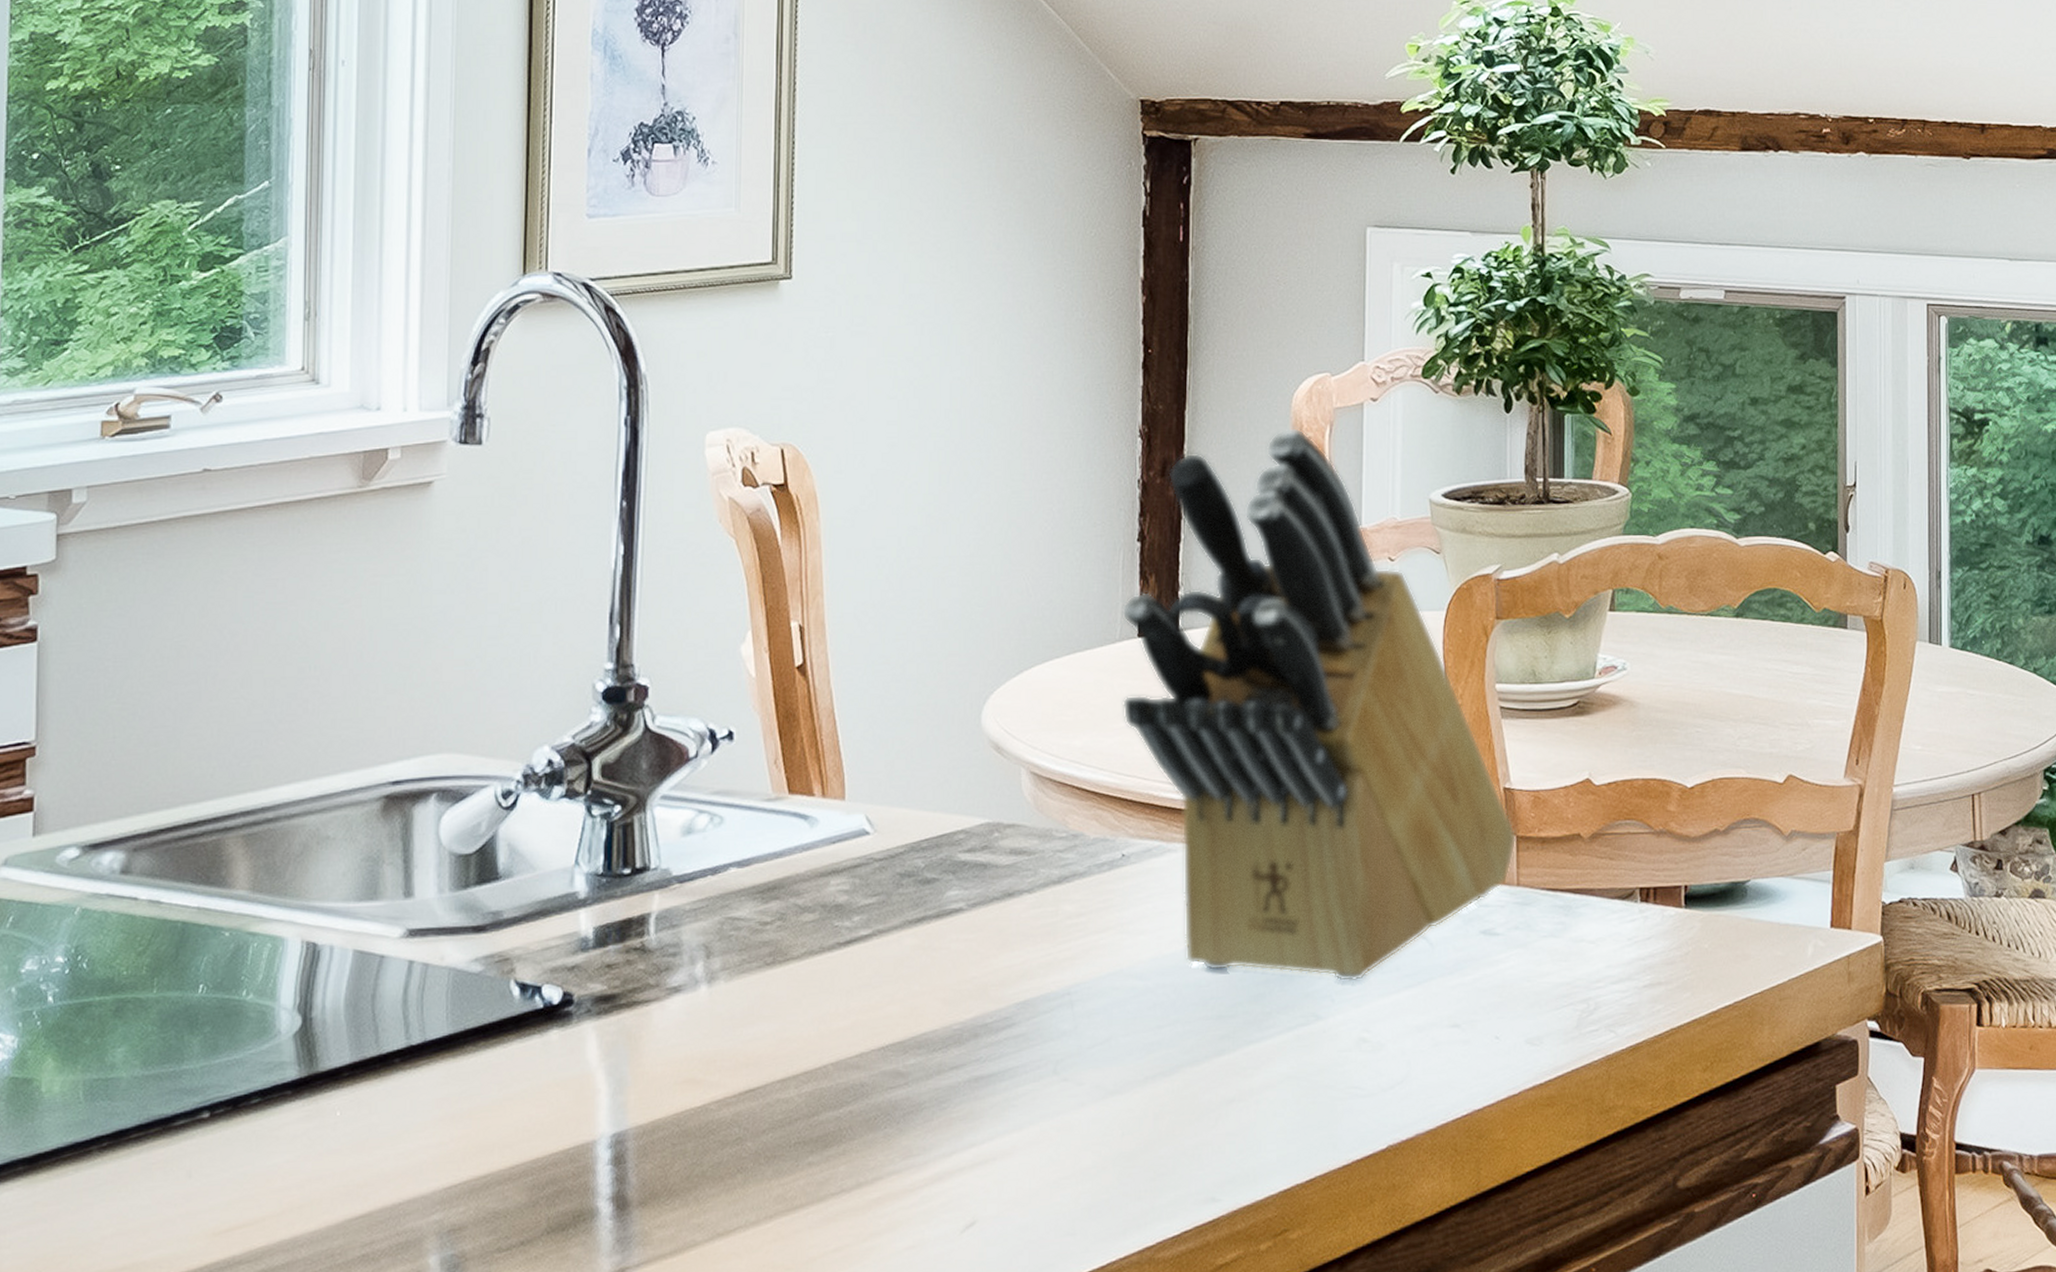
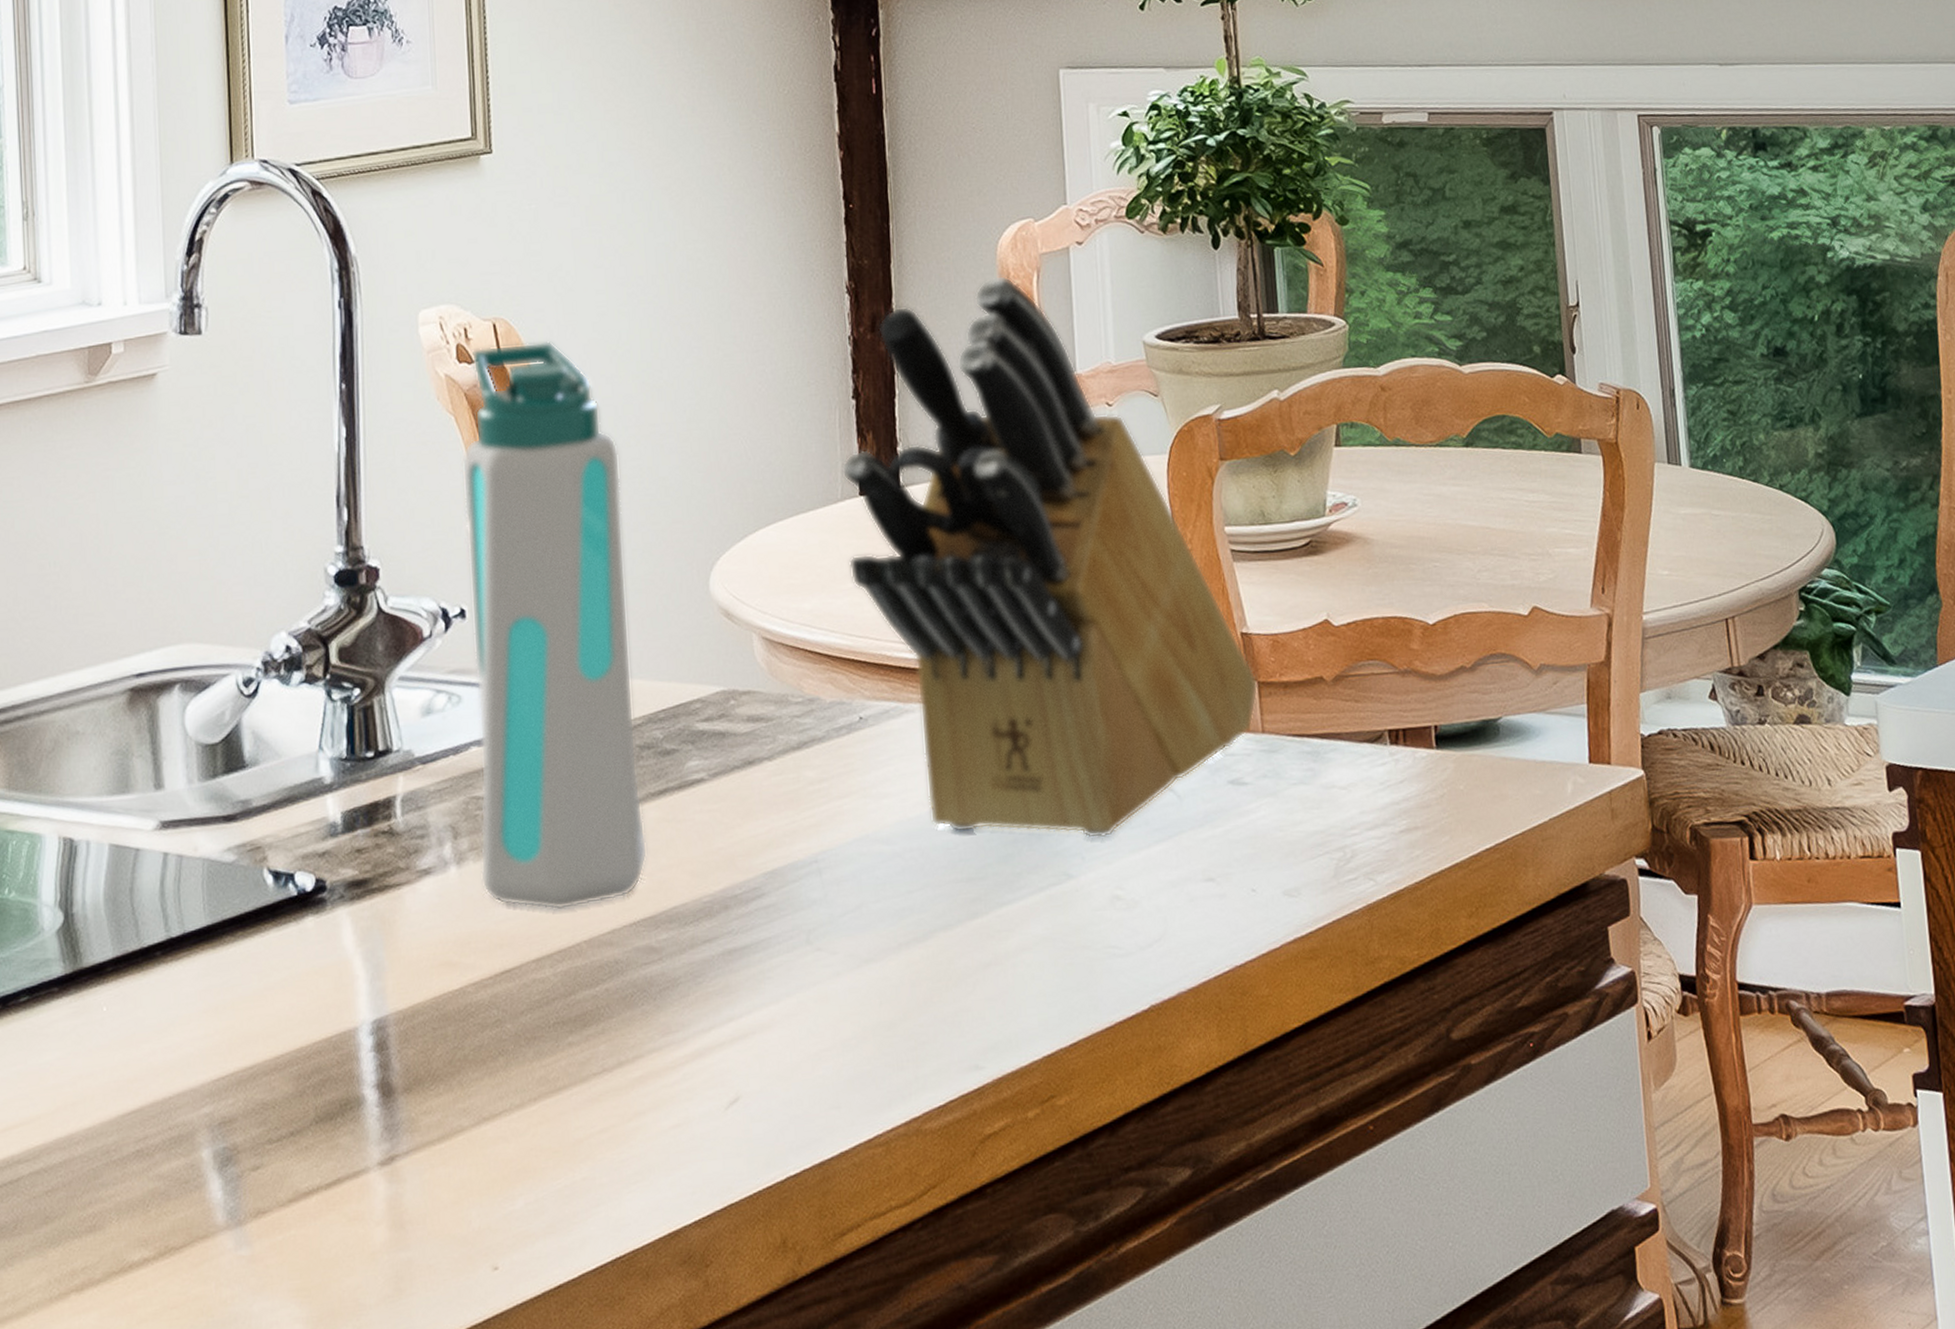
water bottle: none [730,469,901,1032] -> present [461,341,648,911]

